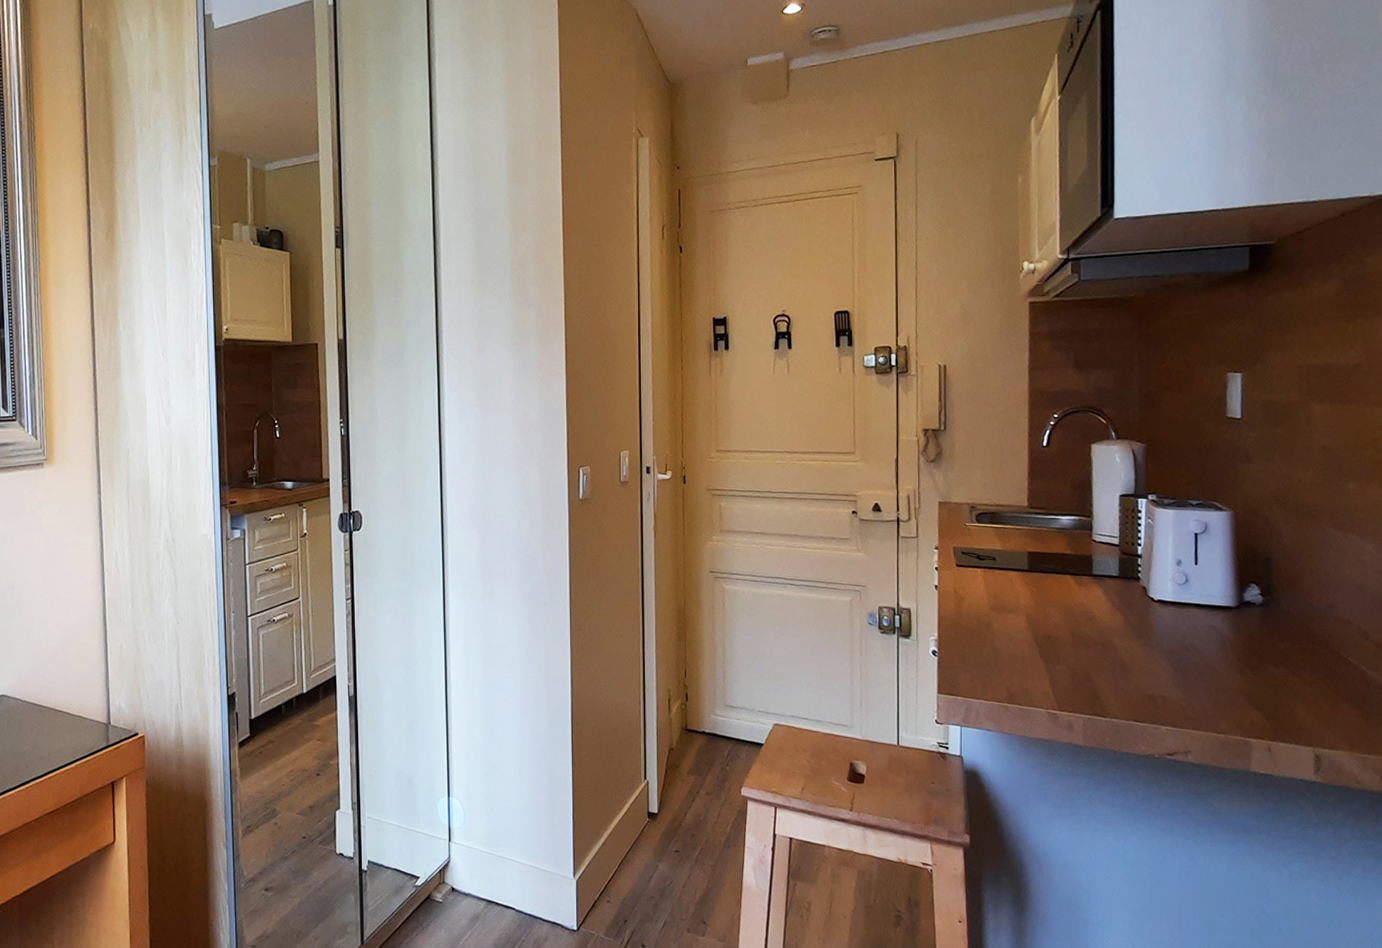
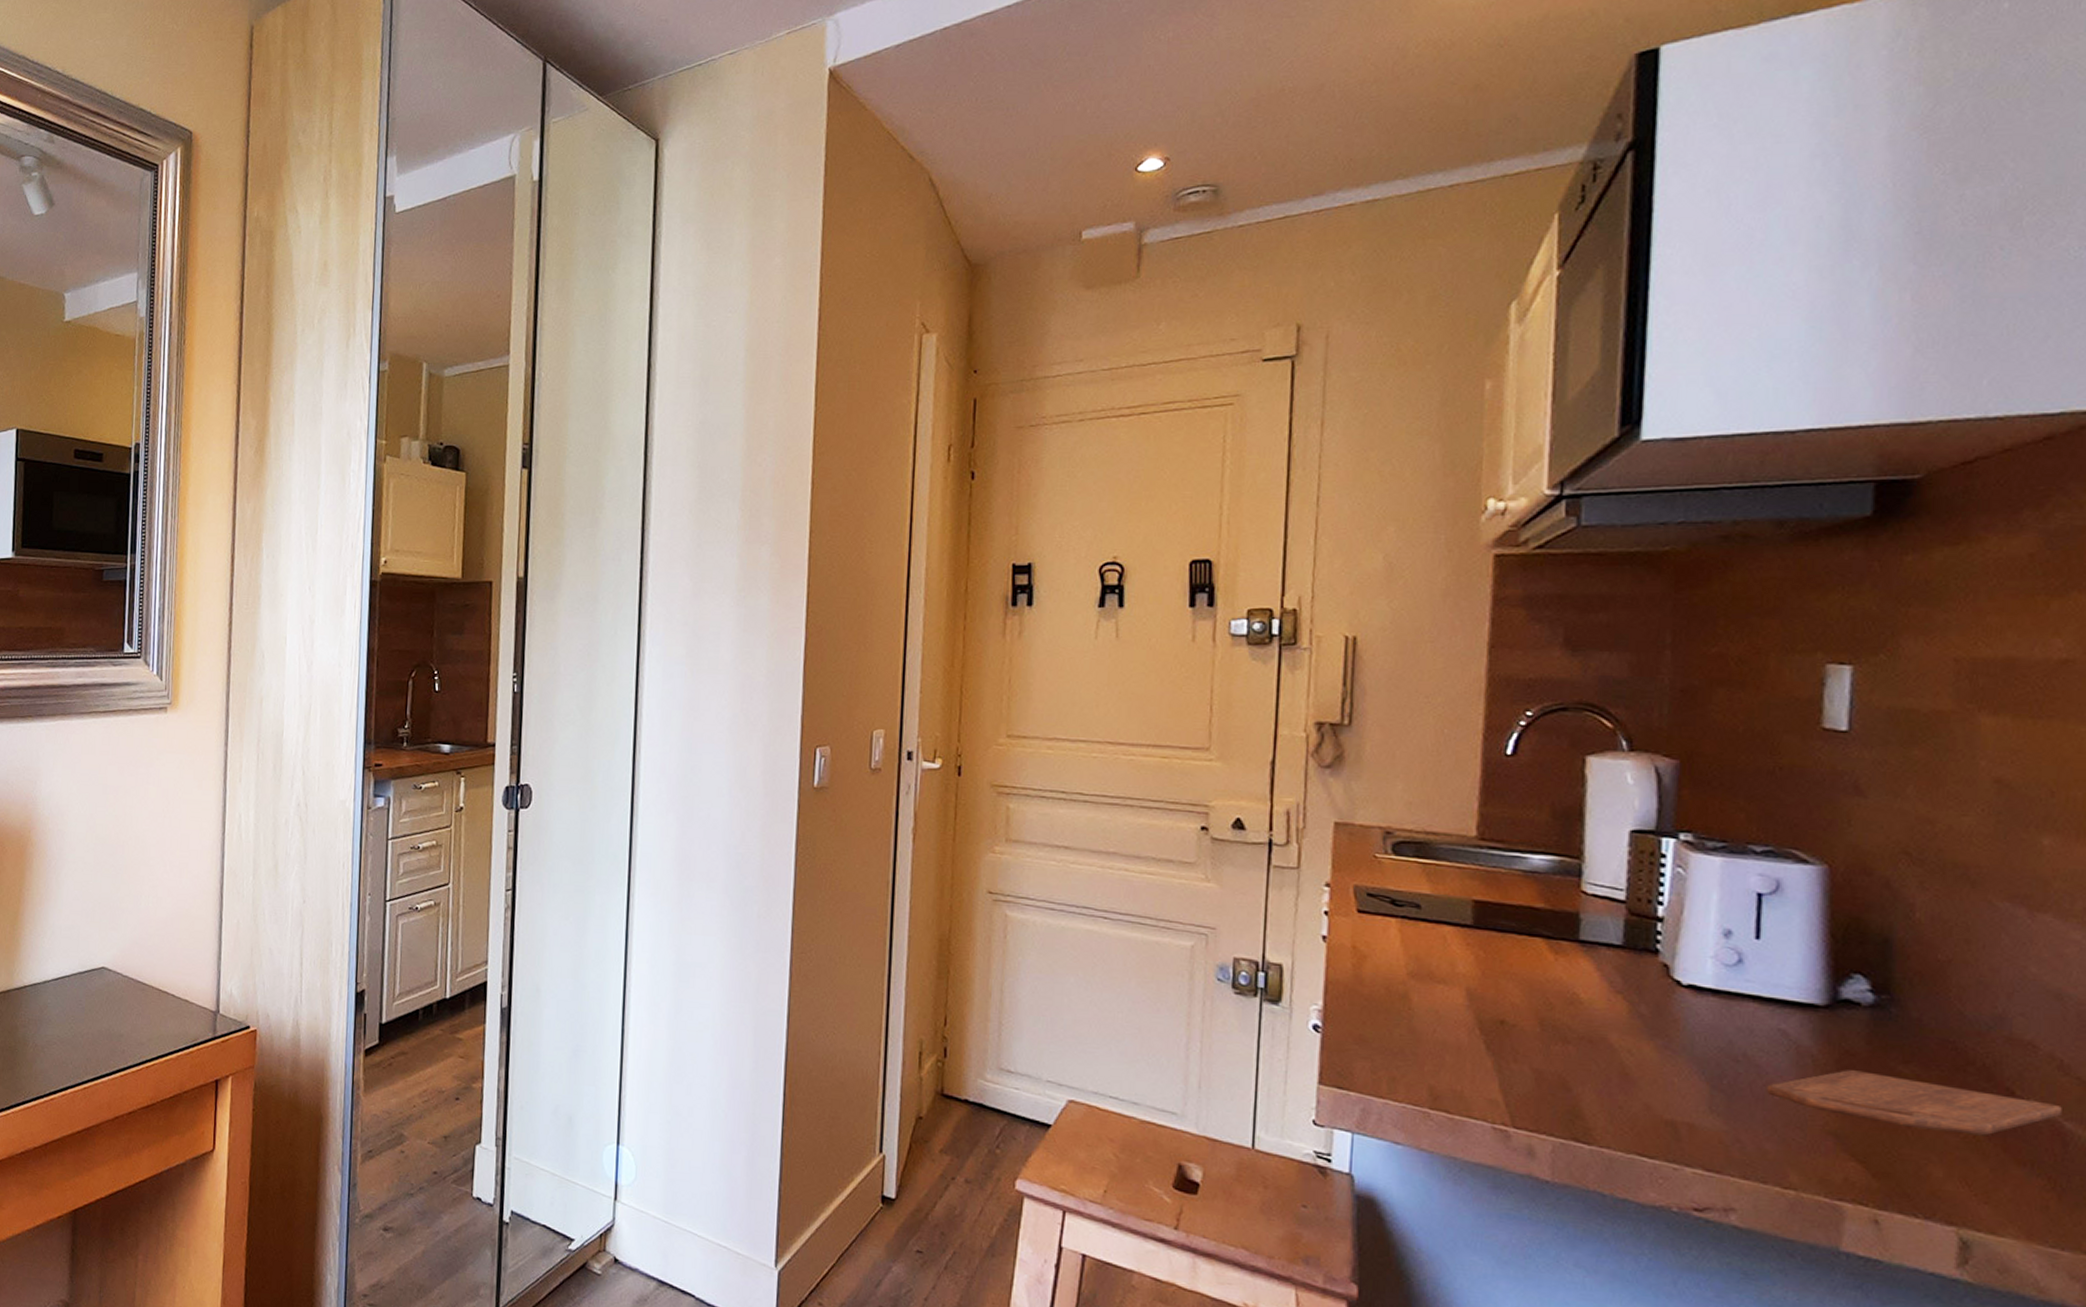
cutting board: none [1205,649,1365,685] -> present [1766,1070,2062,1136]

